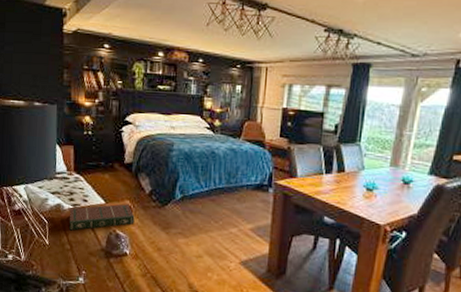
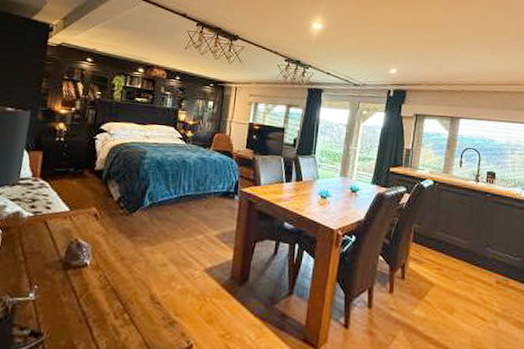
book: present [69,204,135,231] -> none [26,211,100,241]

